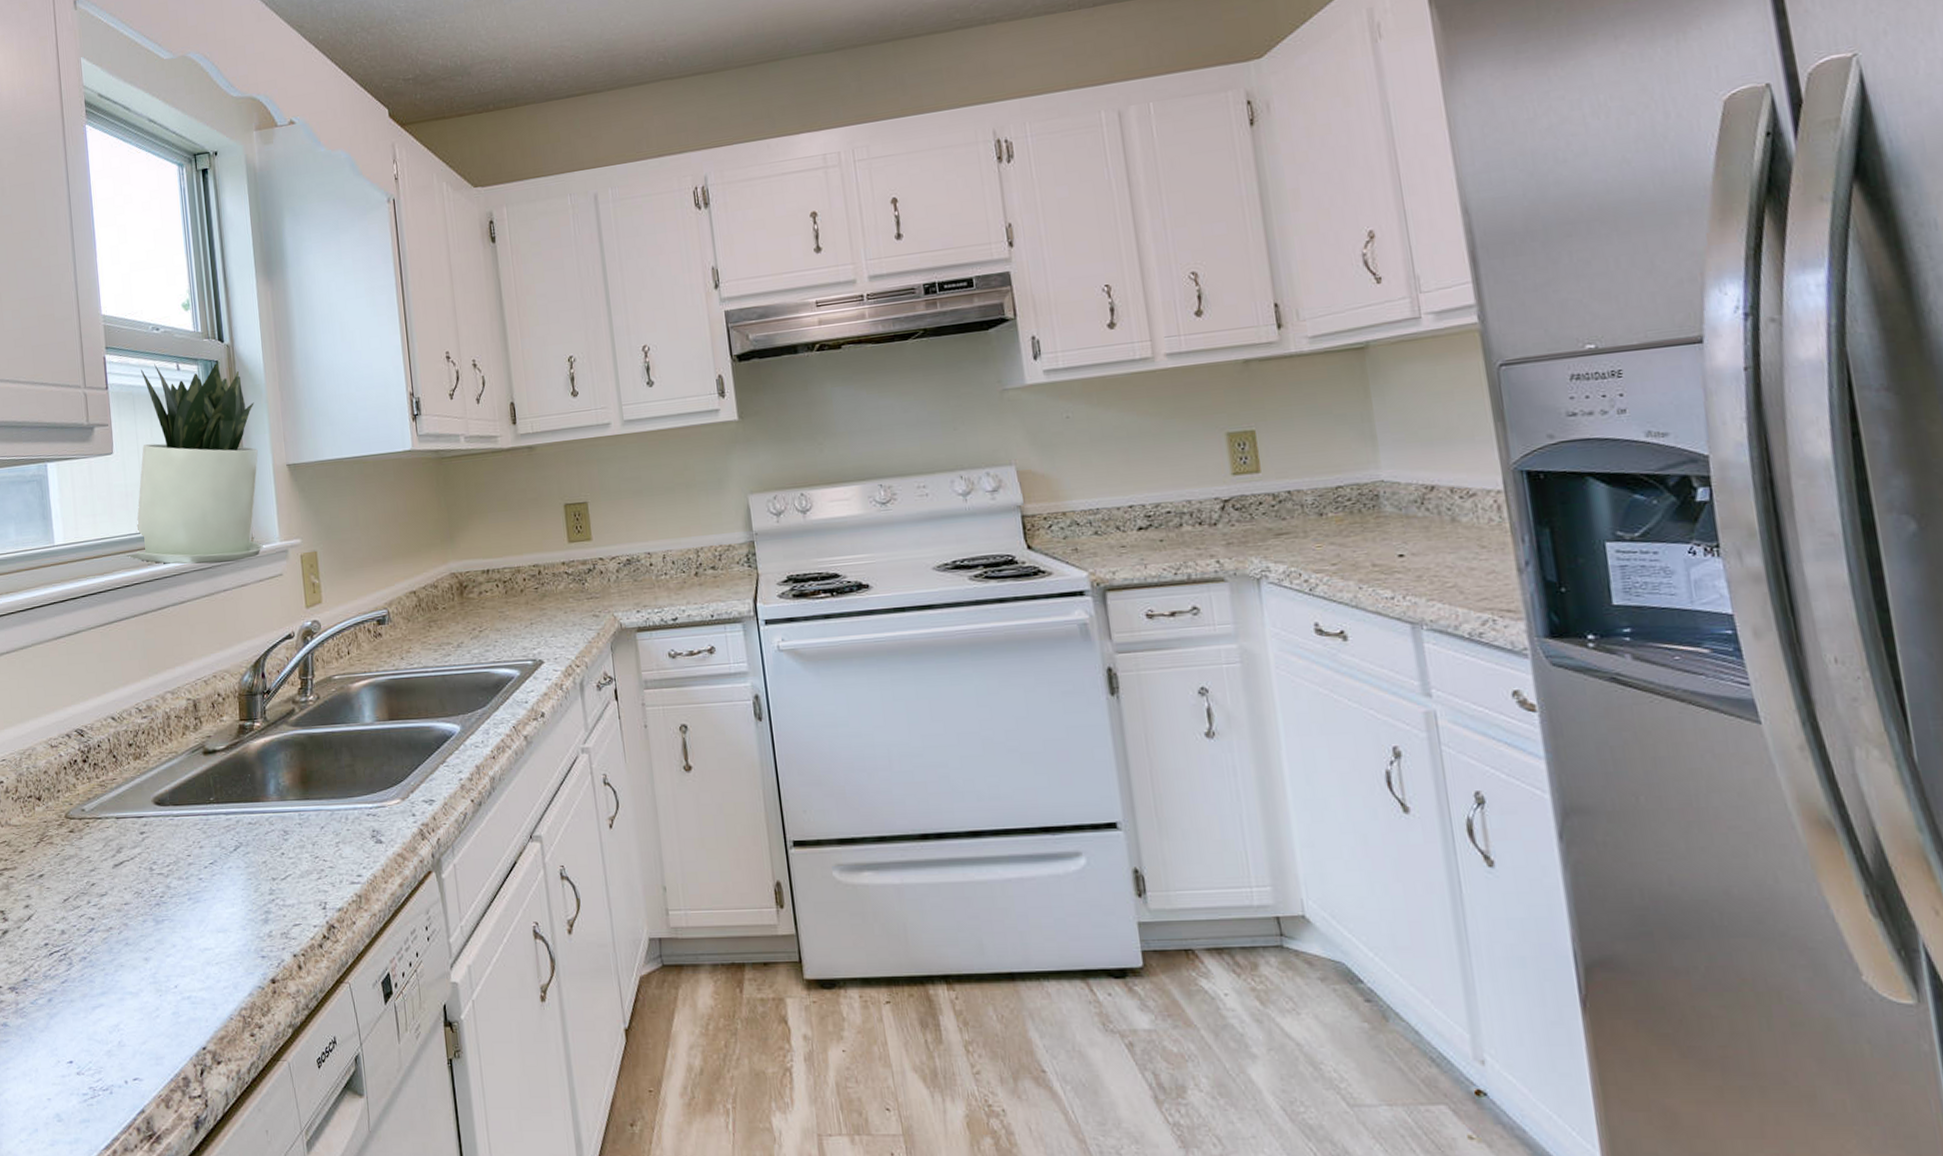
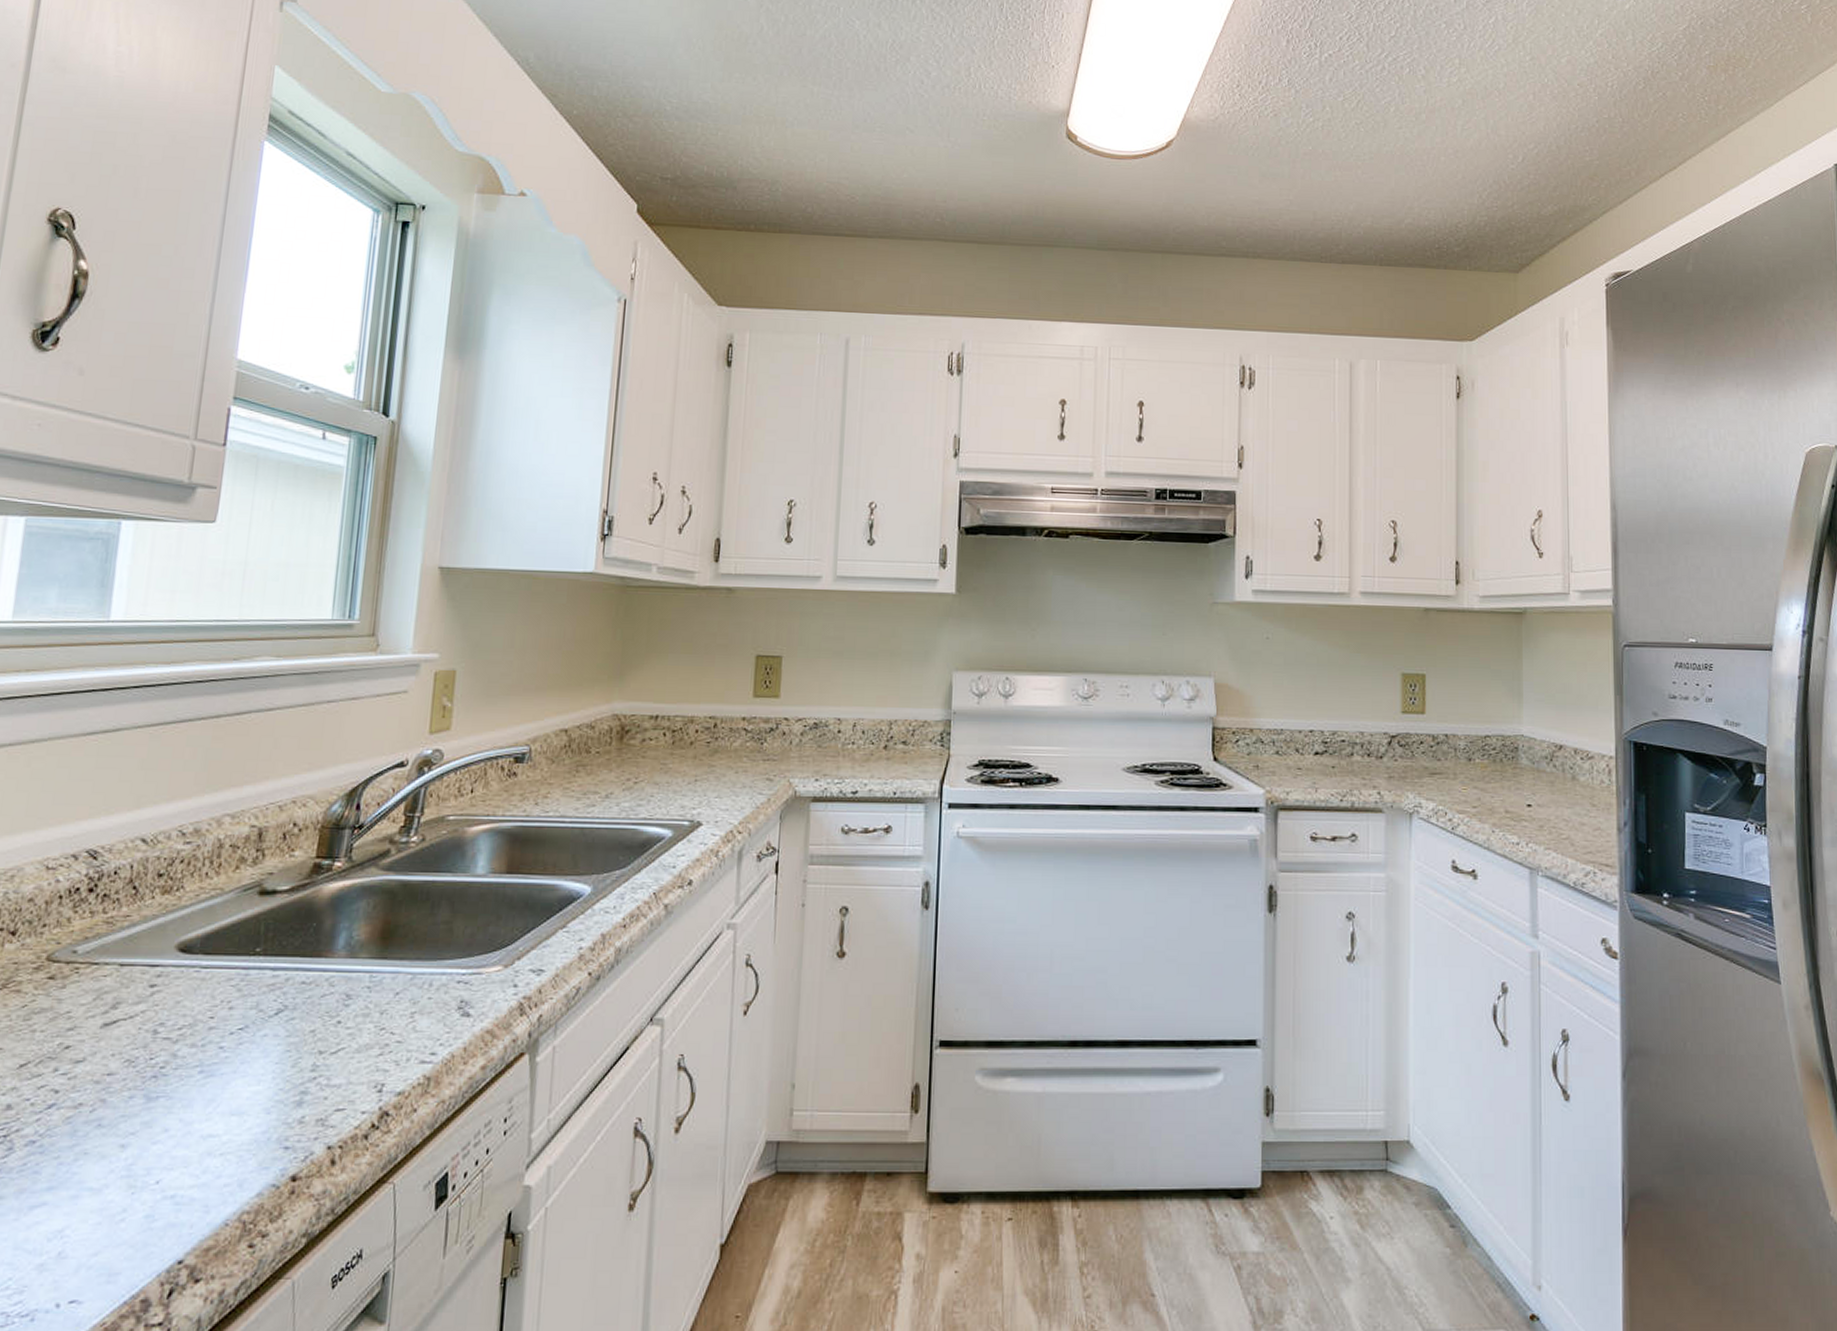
planter: present [124,363,264,565] -> none [204,427,413,669]

